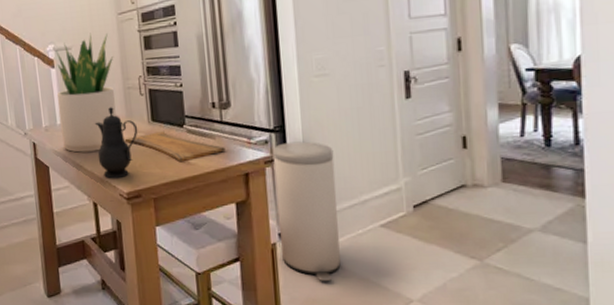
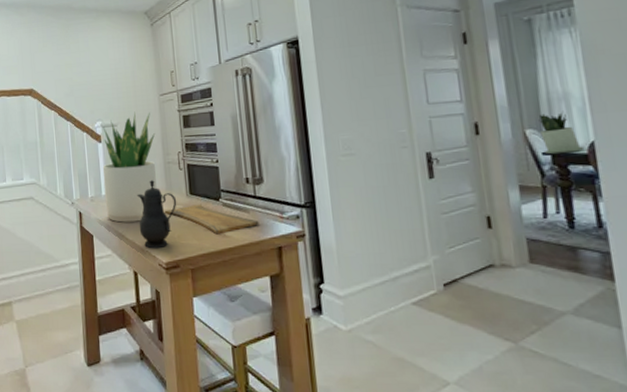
pedal bin: present [273,141,341,281] -> none [305,217,375,359]
planter: none [525,23,570,71] -> present [539,110,585,155]

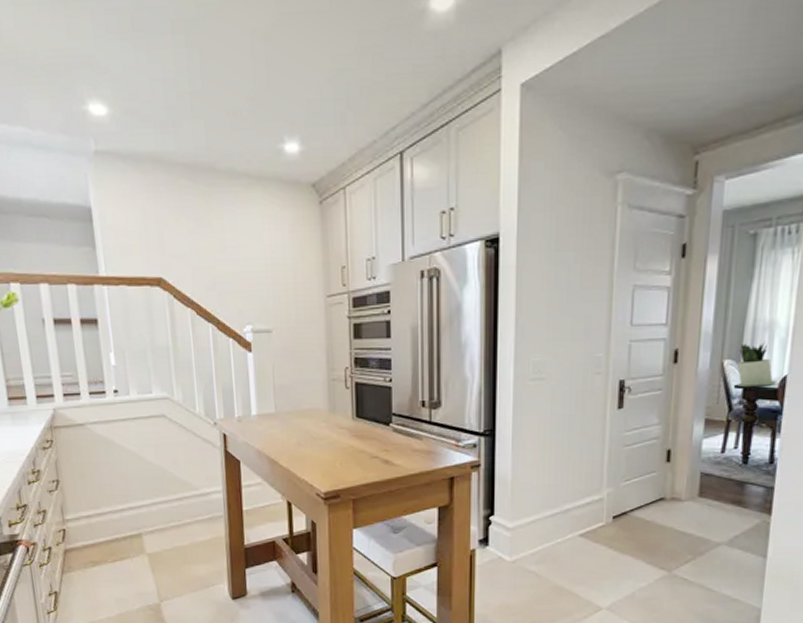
planter: present [102,111,157,223] -> none [253,315,319,447]
coffeepot: present [136,180,177,248] -> none [293,399,341,476]
cutting board: present [165,204,259,235] -> none [326,429,432,463]

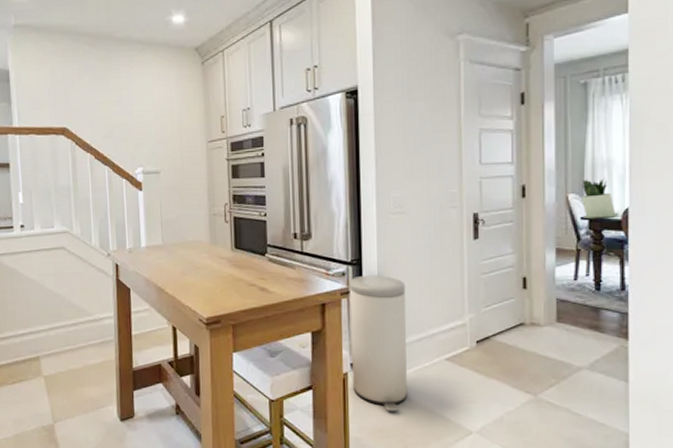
pedal bin: none [479,447,542,588] -> present [350,275,407,411]

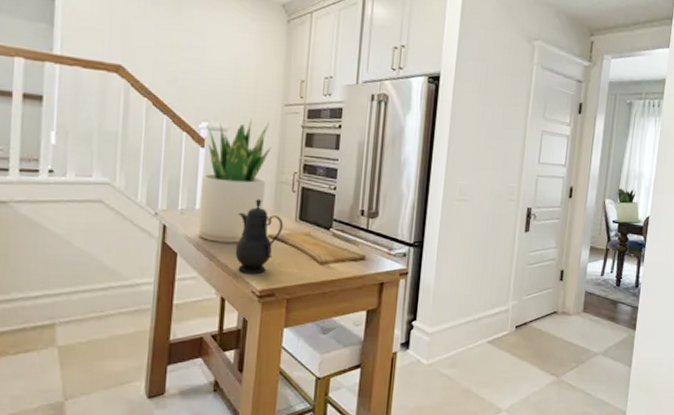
planter: none [142,158,202,276] -> present [198,118,272,243]
coffeepot: none [178,232,221,303] -> present [235,199,284,274]
cutting board: none [208,259,304,290] -> present [268,231,366,265]
pedal bin: present [350,275,407,411] -> none [399,257,461,390]

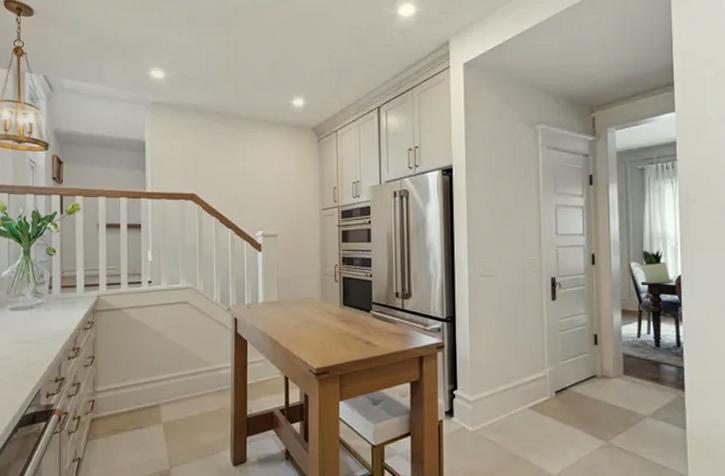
planter: present [198,118,272,243] -> none [261,223,315,329]
coffeepot: present [235,199,284,274] -> none [292,290,331,354]
cutting board: present [268,231,366,265] -> none [319,315,405,344]

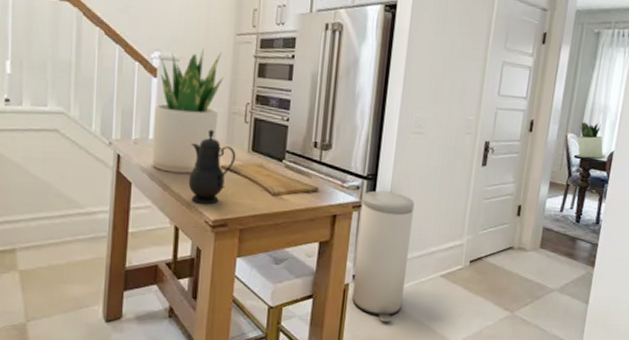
planter: none [261,223,315,329] -> present [152,48,224,174]
coffeepot: none [292,290,331,354] -> present [188,130,236,204]
cutting board: none [319,315,405,344] -> present [221,162,319,197]
pedal bin: none [445,331,495,456] -> present [351,190,415,322]

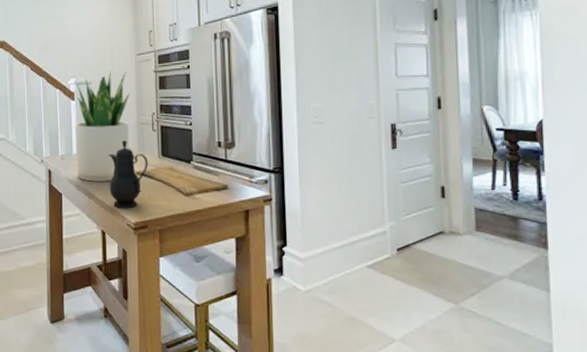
pedal bin: present [351,190,415,322] -> none [272,183,330,317]
planter: present [576,121,606,160] -> none [496,89,534,131]

